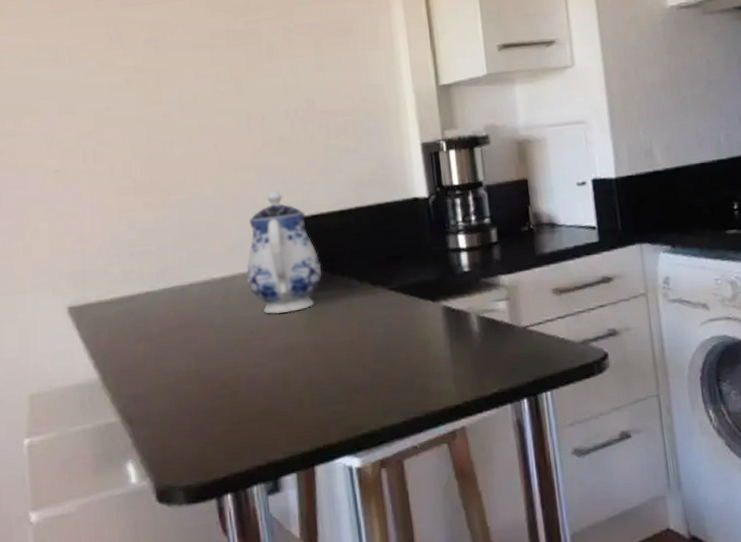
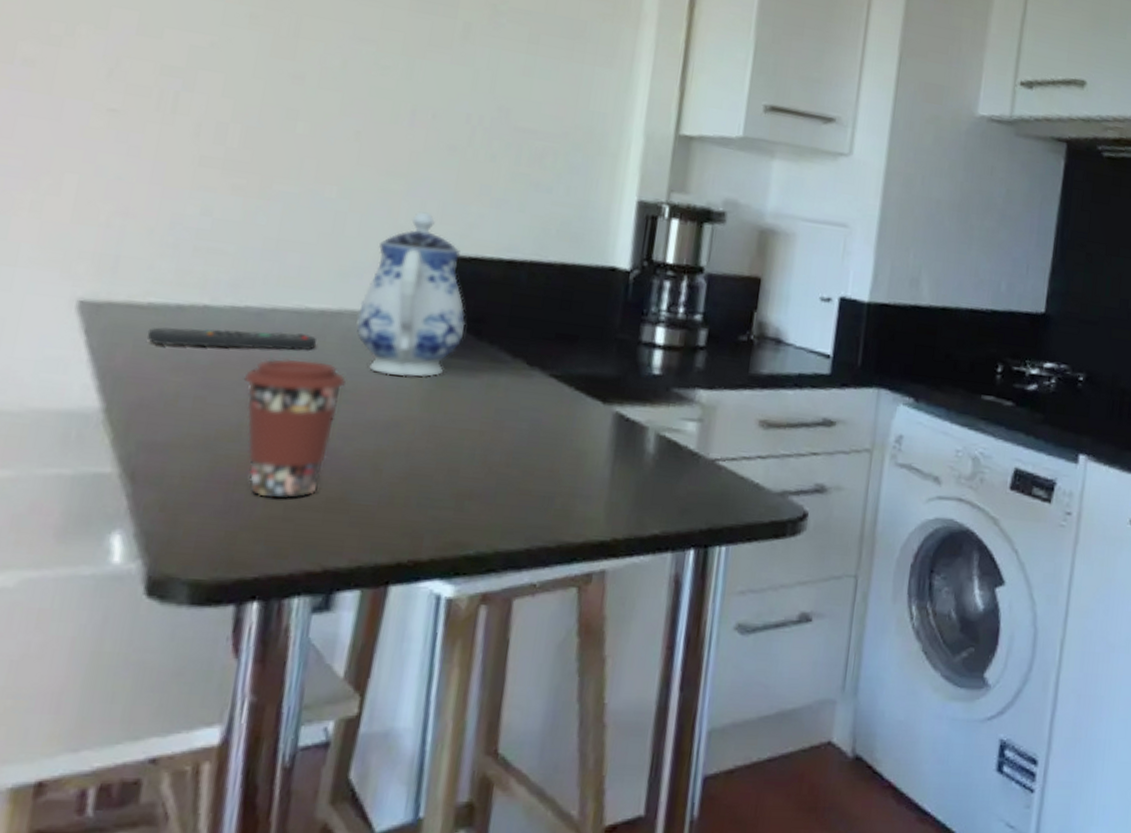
remote control: none [115,297,225,326] -> present [147,327,317,350]
coffee cup: none [183,315,251,419] -> present [243,358,347,499]

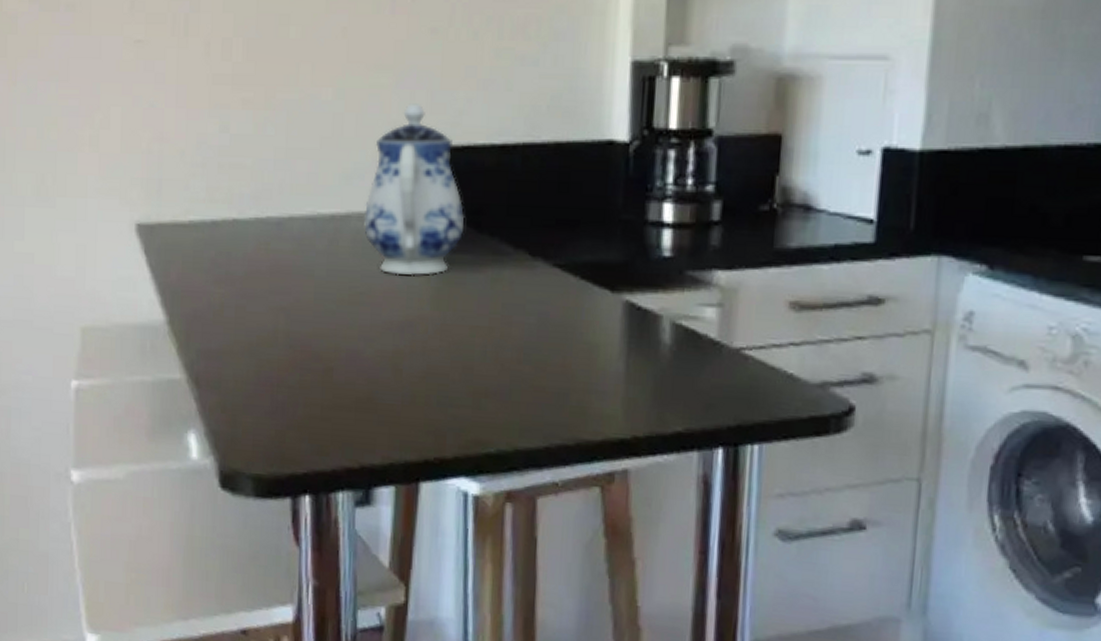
remote control: present [147,327,317,350] -> none [192,239,331,260]
coffee cup: present [243,358,347,499] -> none [273,264,362,400]

